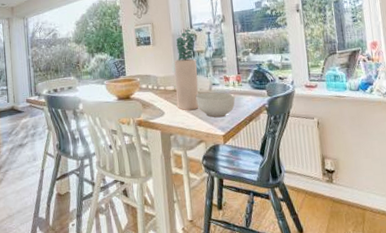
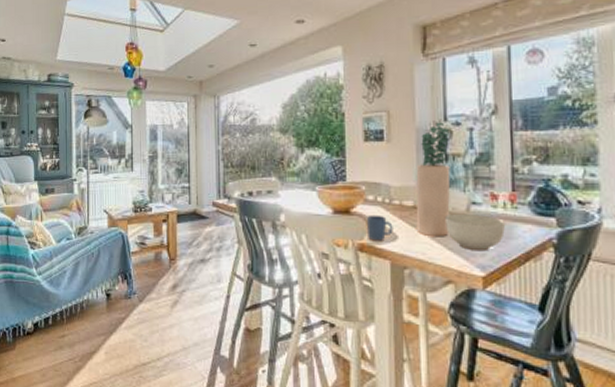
mug: none [142,98,161,118] -> present [367,215,393,241]

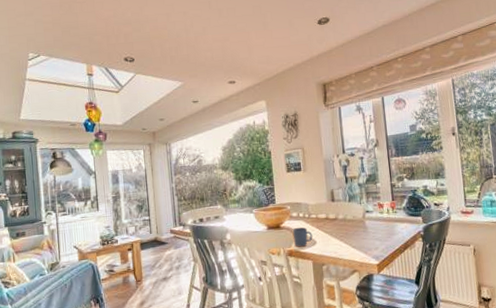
vase: present [416,119,451,237] -> none [326,152,352,240]
bowl: present [444,213,506,252] -> none [348,219,390,247]

